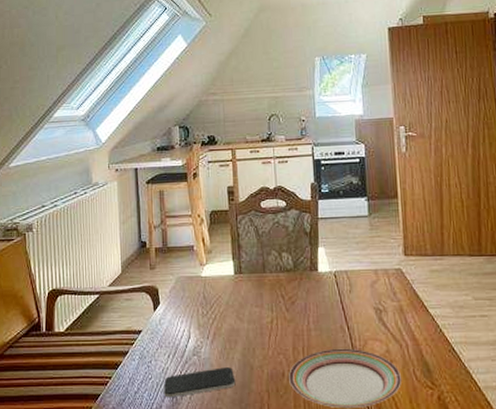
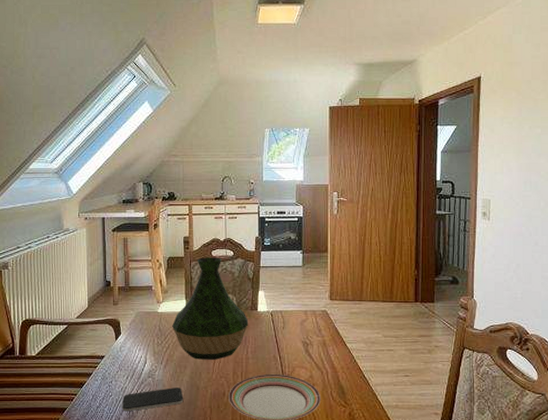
vase: none [218,209,308,333] -> present [172,257,249,360]

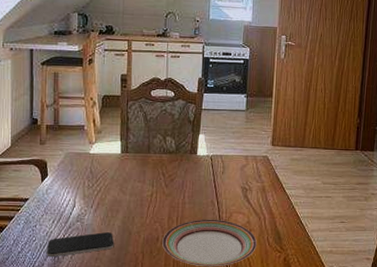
vase: present [172,257,249,360] -> none [105,97,187,204]

